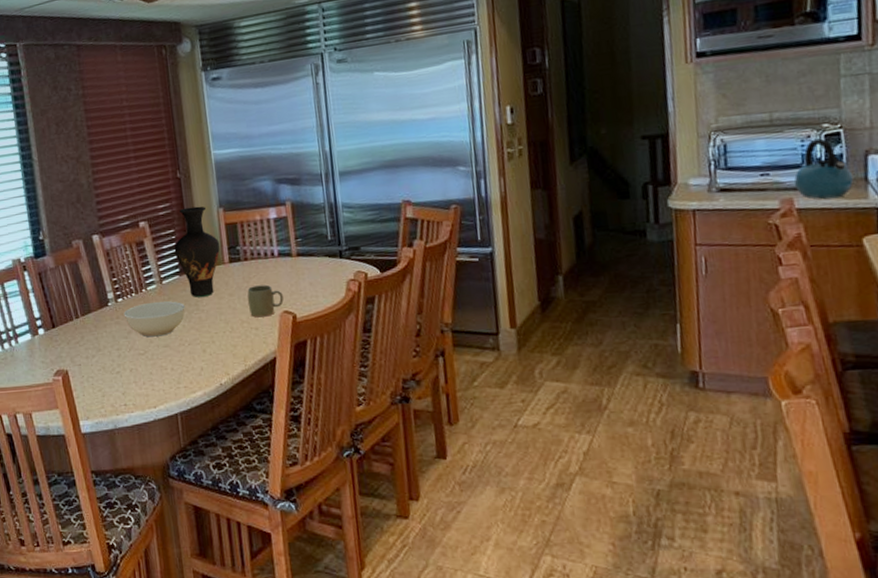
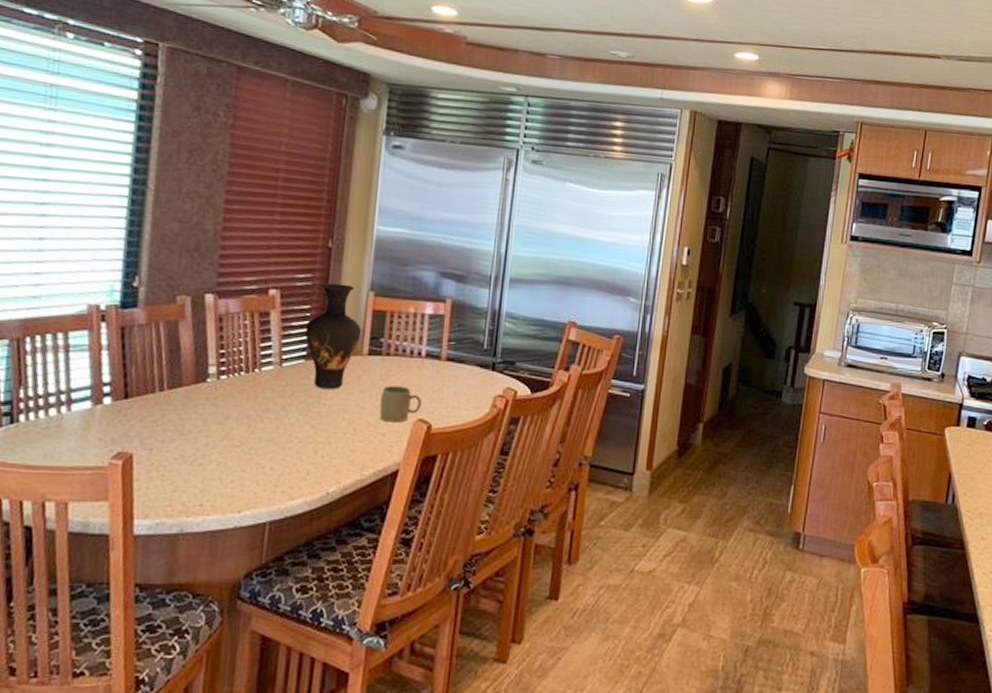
bowl: present [123,301,185,337] -> none [224,385,304,428]
kettle: present [794,138,853,199] -> none [905,334,946,389]

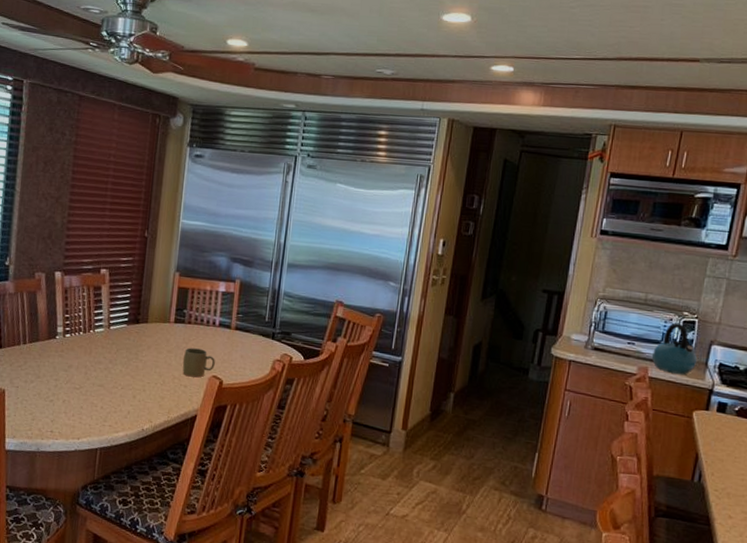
vase: present [305,283,362,389] -> none [127,265,170,349]
kettle: none [905,334,946,389] -> present [652,322,696,374]

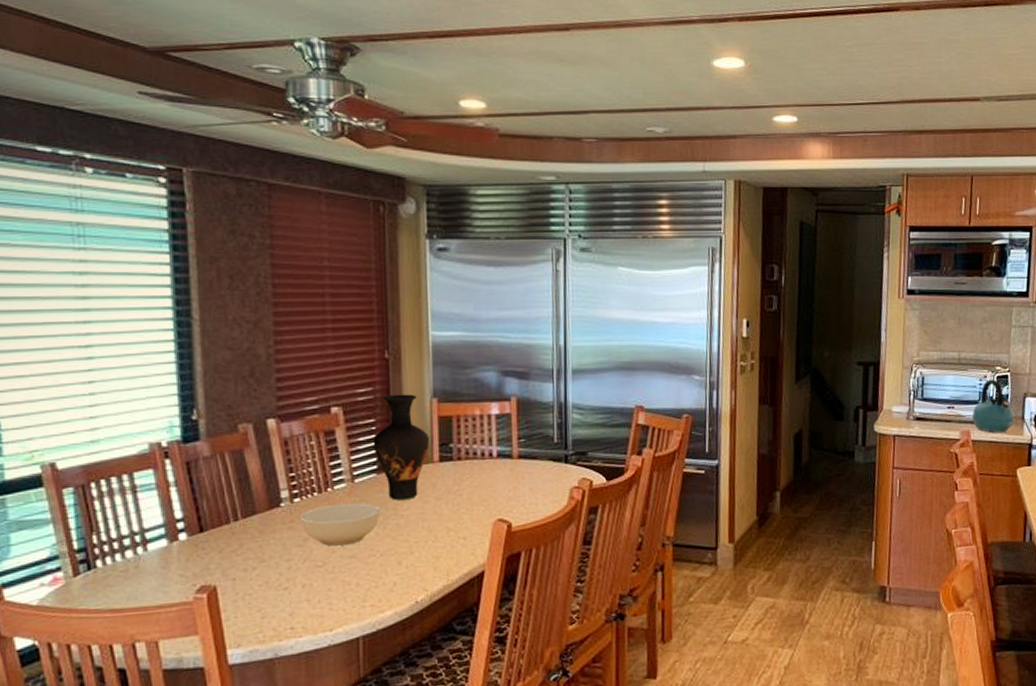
bowl: none [68,343,126,376] -> present [300,503,381,546]
vase: none [127,265,170,349] -> present [373,394,430,500]
mug: present [182,347,215,378] -> none [456,488,499,526]

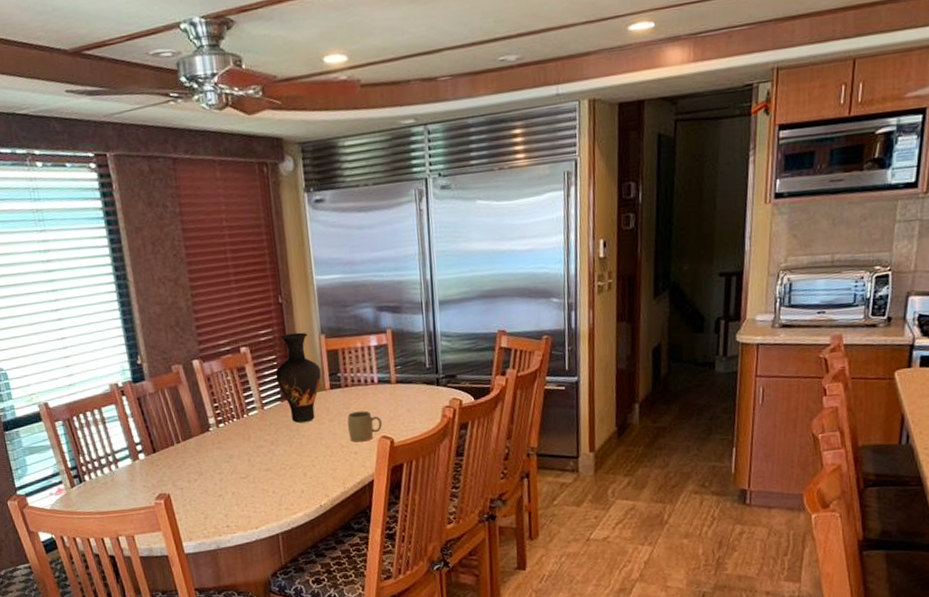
bowl: present [300,503,381,546] -> none [225,426,287,462]
mug: none [456,488,499,526] -> present [347,411,382,443]
kettle: present [972,379,1014,433] -> none [846,280,893,336]

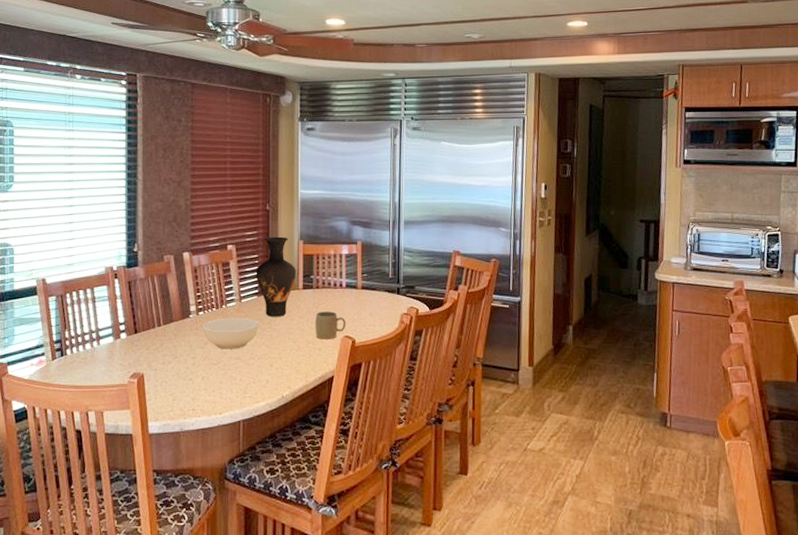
bowl: none [225,426,287,462] -> present [203,317,259,349]

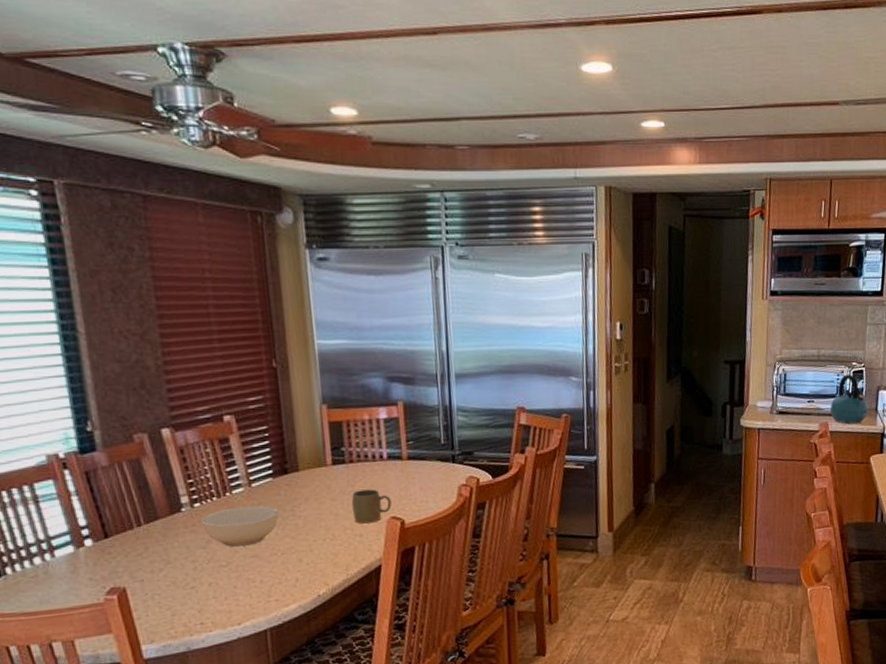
vase: present [256,237,297,317] -> none [266,401,322,502]
kettle: none [745,237,785,284] -> present [830,374,868,424]

